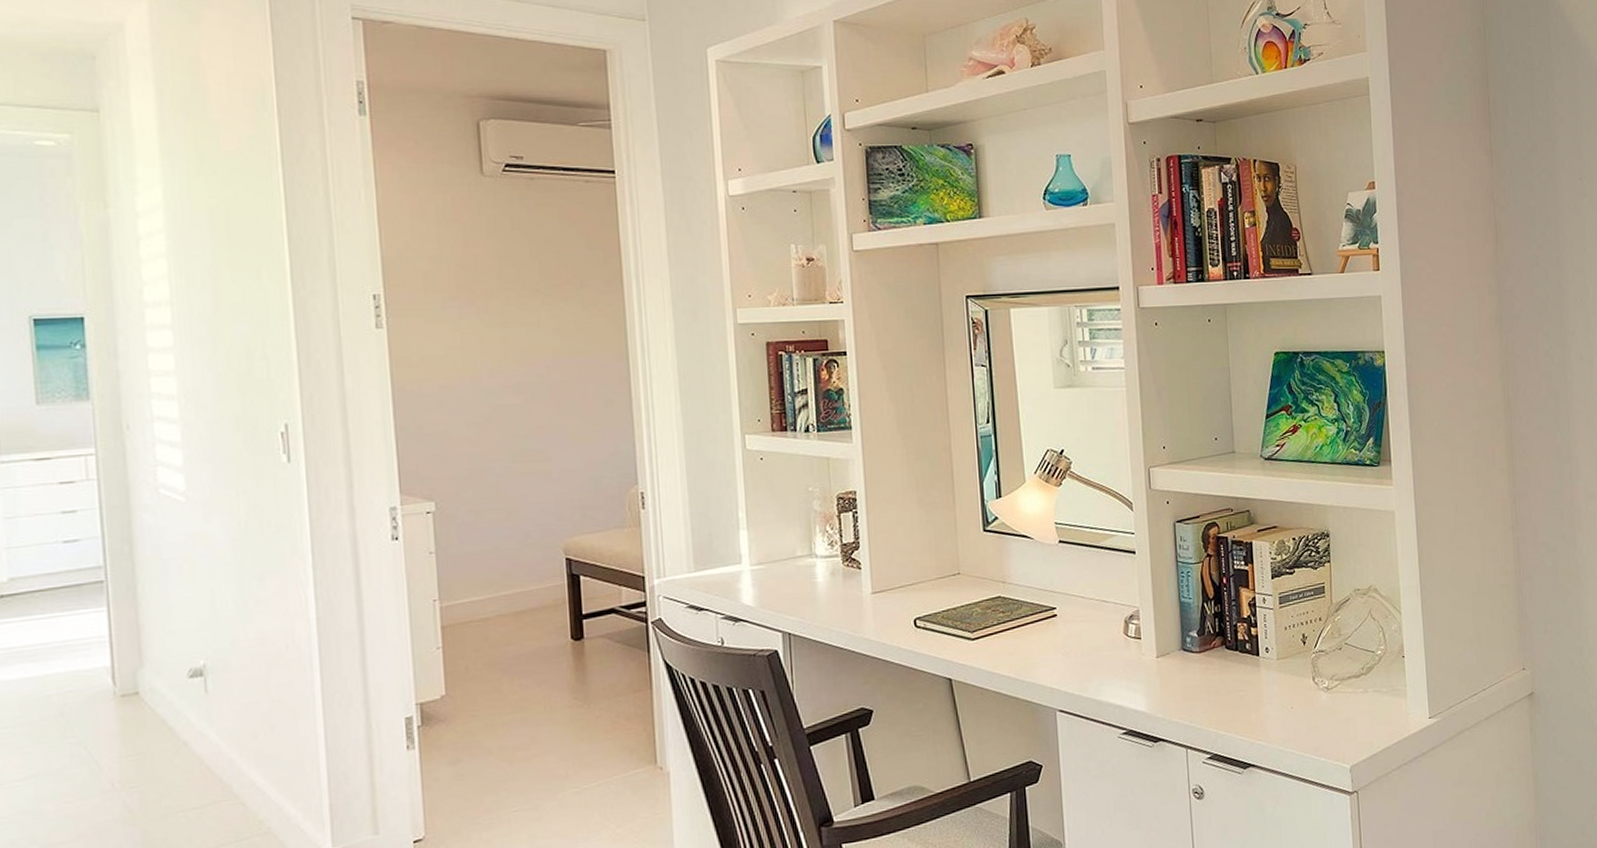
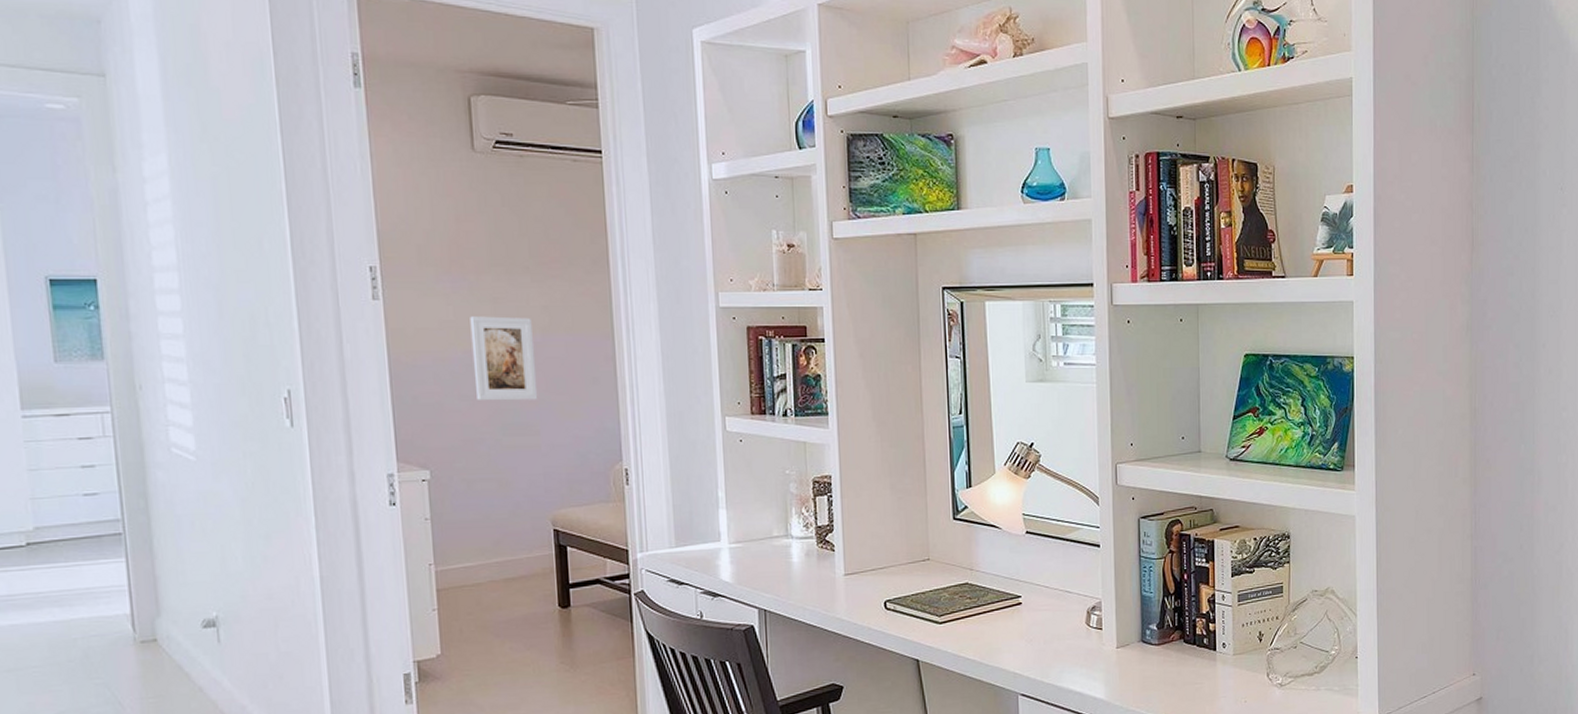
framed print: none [478,341,549,428] -> present [470,316,538,401]

